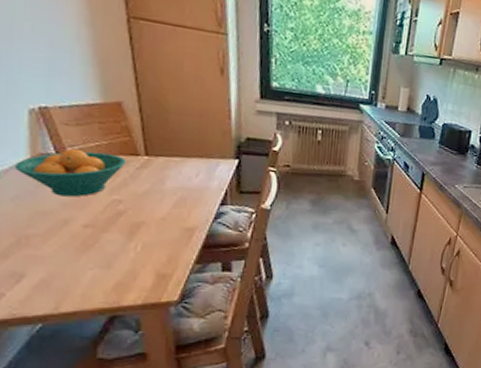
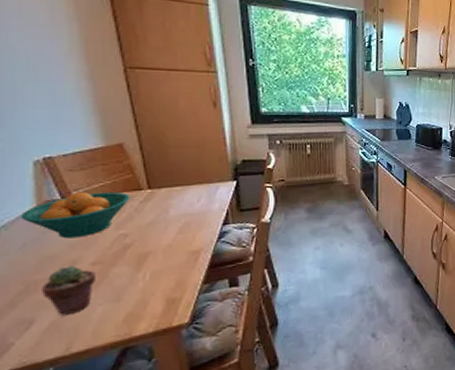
potted succulent: none [33,224,88,275] -> present [42,265,97,317]

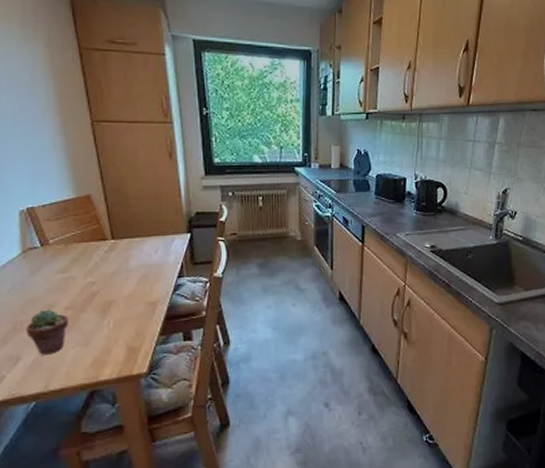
fruit bowl: present [22,191,130,239] -> none [11,240,97,284]

